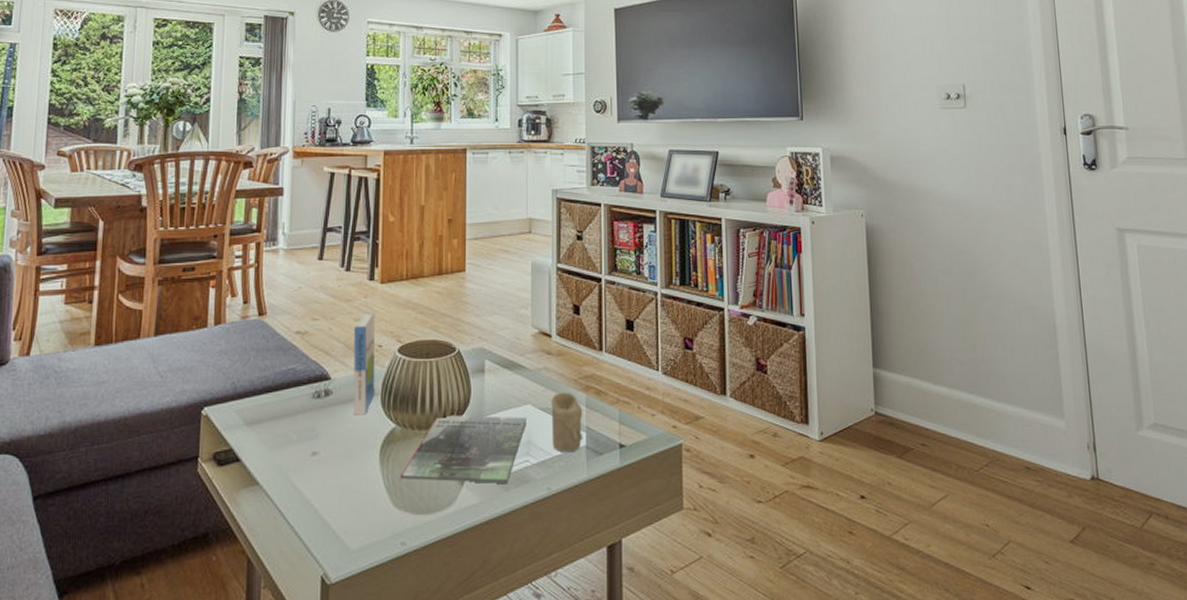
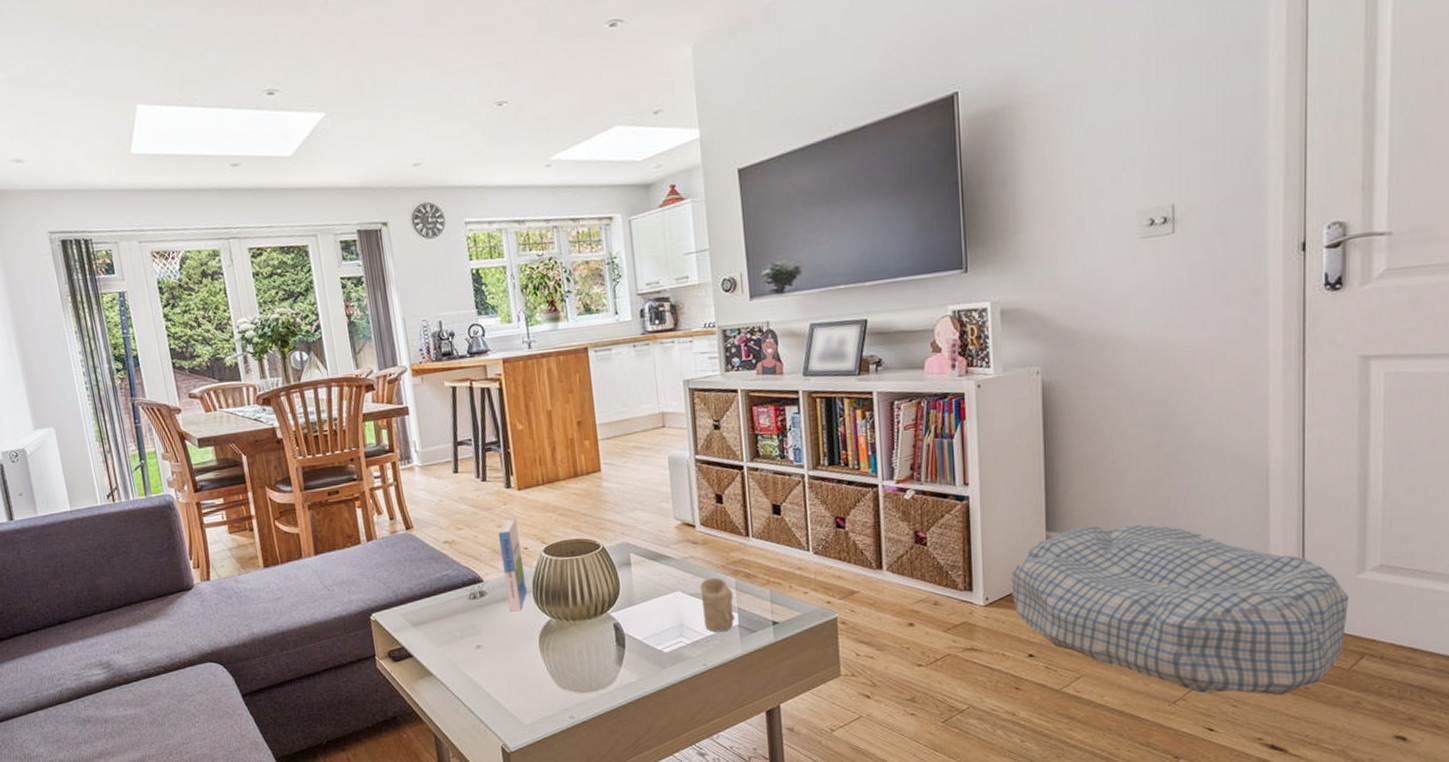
magazine: present [401,415,527,483] -> none [561,603,678,664]
dog bed: none [843,365,1134,553] -> present [1010,525,1348,696]

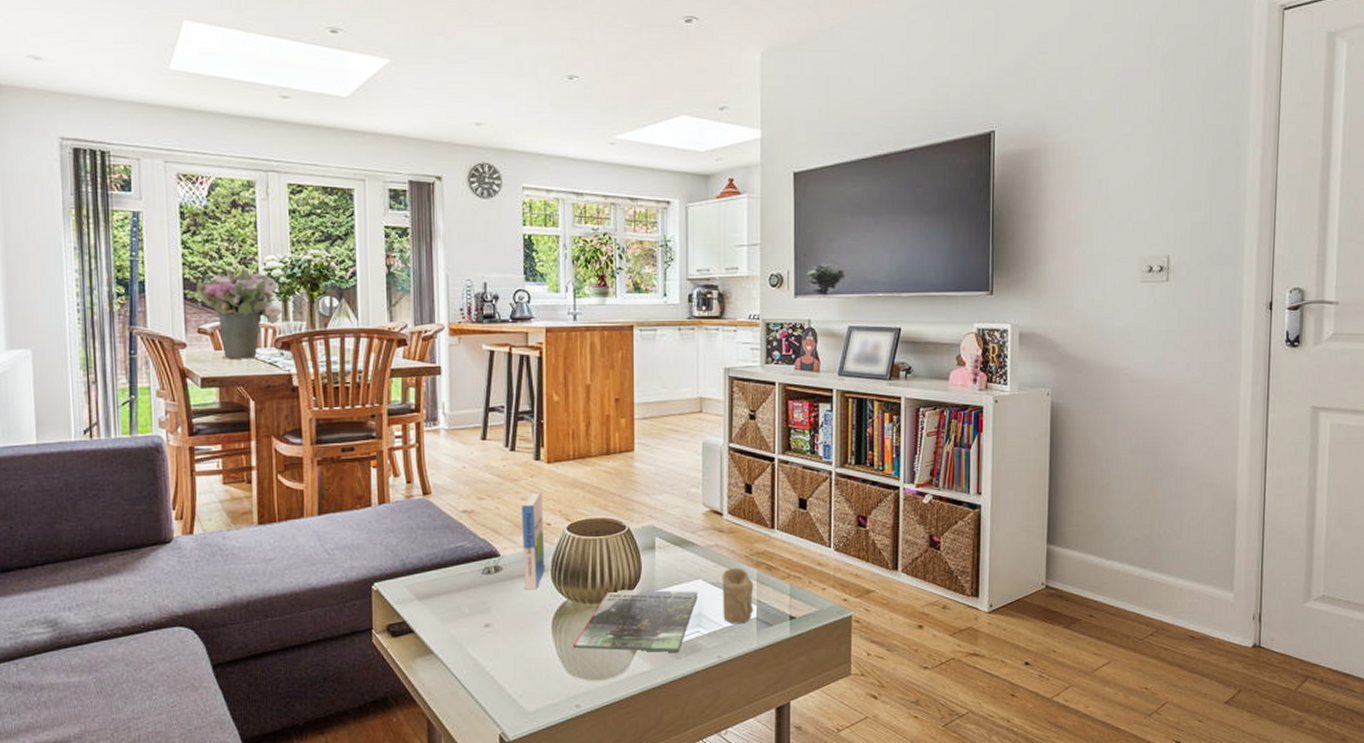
flower bouquet: none [181,333,260,420] -> present [196,268,283,359]
magazine: none [561,603,678,664] -> present [573,589,698,652]
dog bed: present [1010,525,1348,696] -> none [1013,541,1296,713]

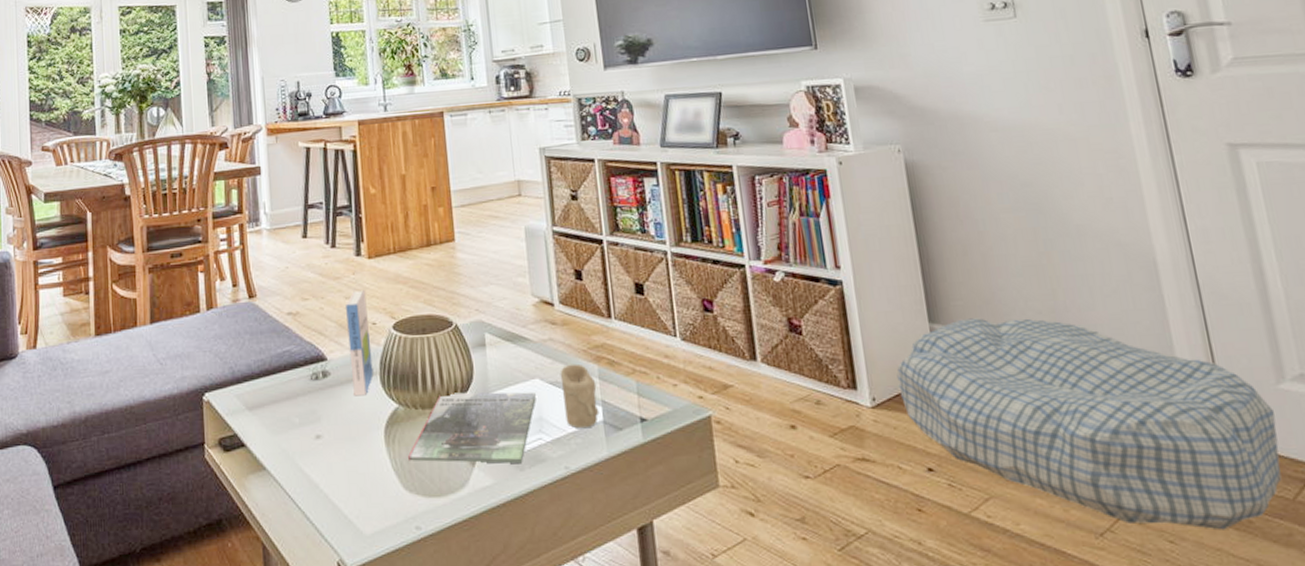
flower bouquet: present [196,268,283,359] -> none [41,87,116,174]
dog bed: none [1013,541,1296,713] -> present [897,318,1282,530]

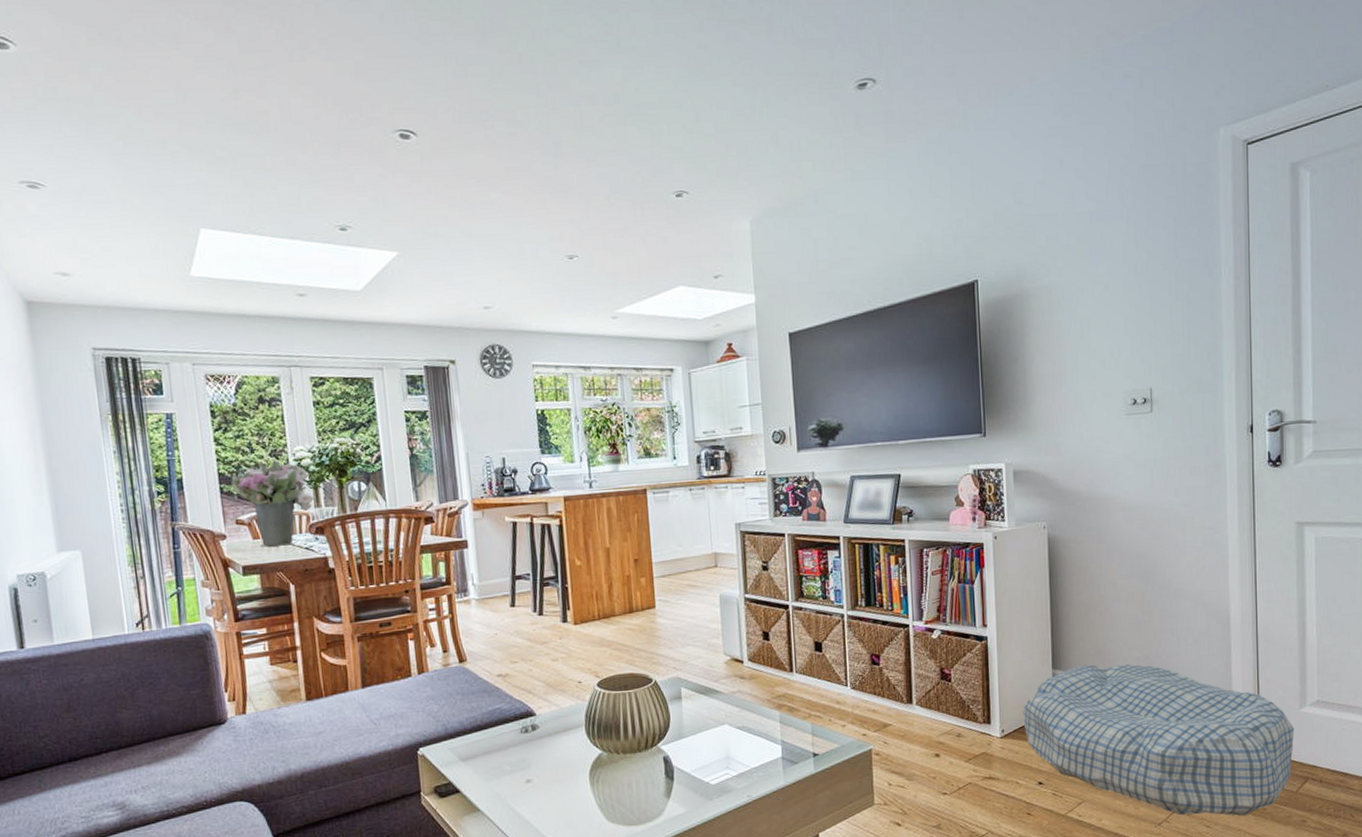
flower bouquet: none [41,87,116,174] -> present [231,460,315,547]
book: present [346,289,374,396] -> none [553,652,579,746]
magazine: present [408,392,536,464] -> none [611,736,725,798]
candle: present [560,363,600,429] -> none [746,711,779,764]

